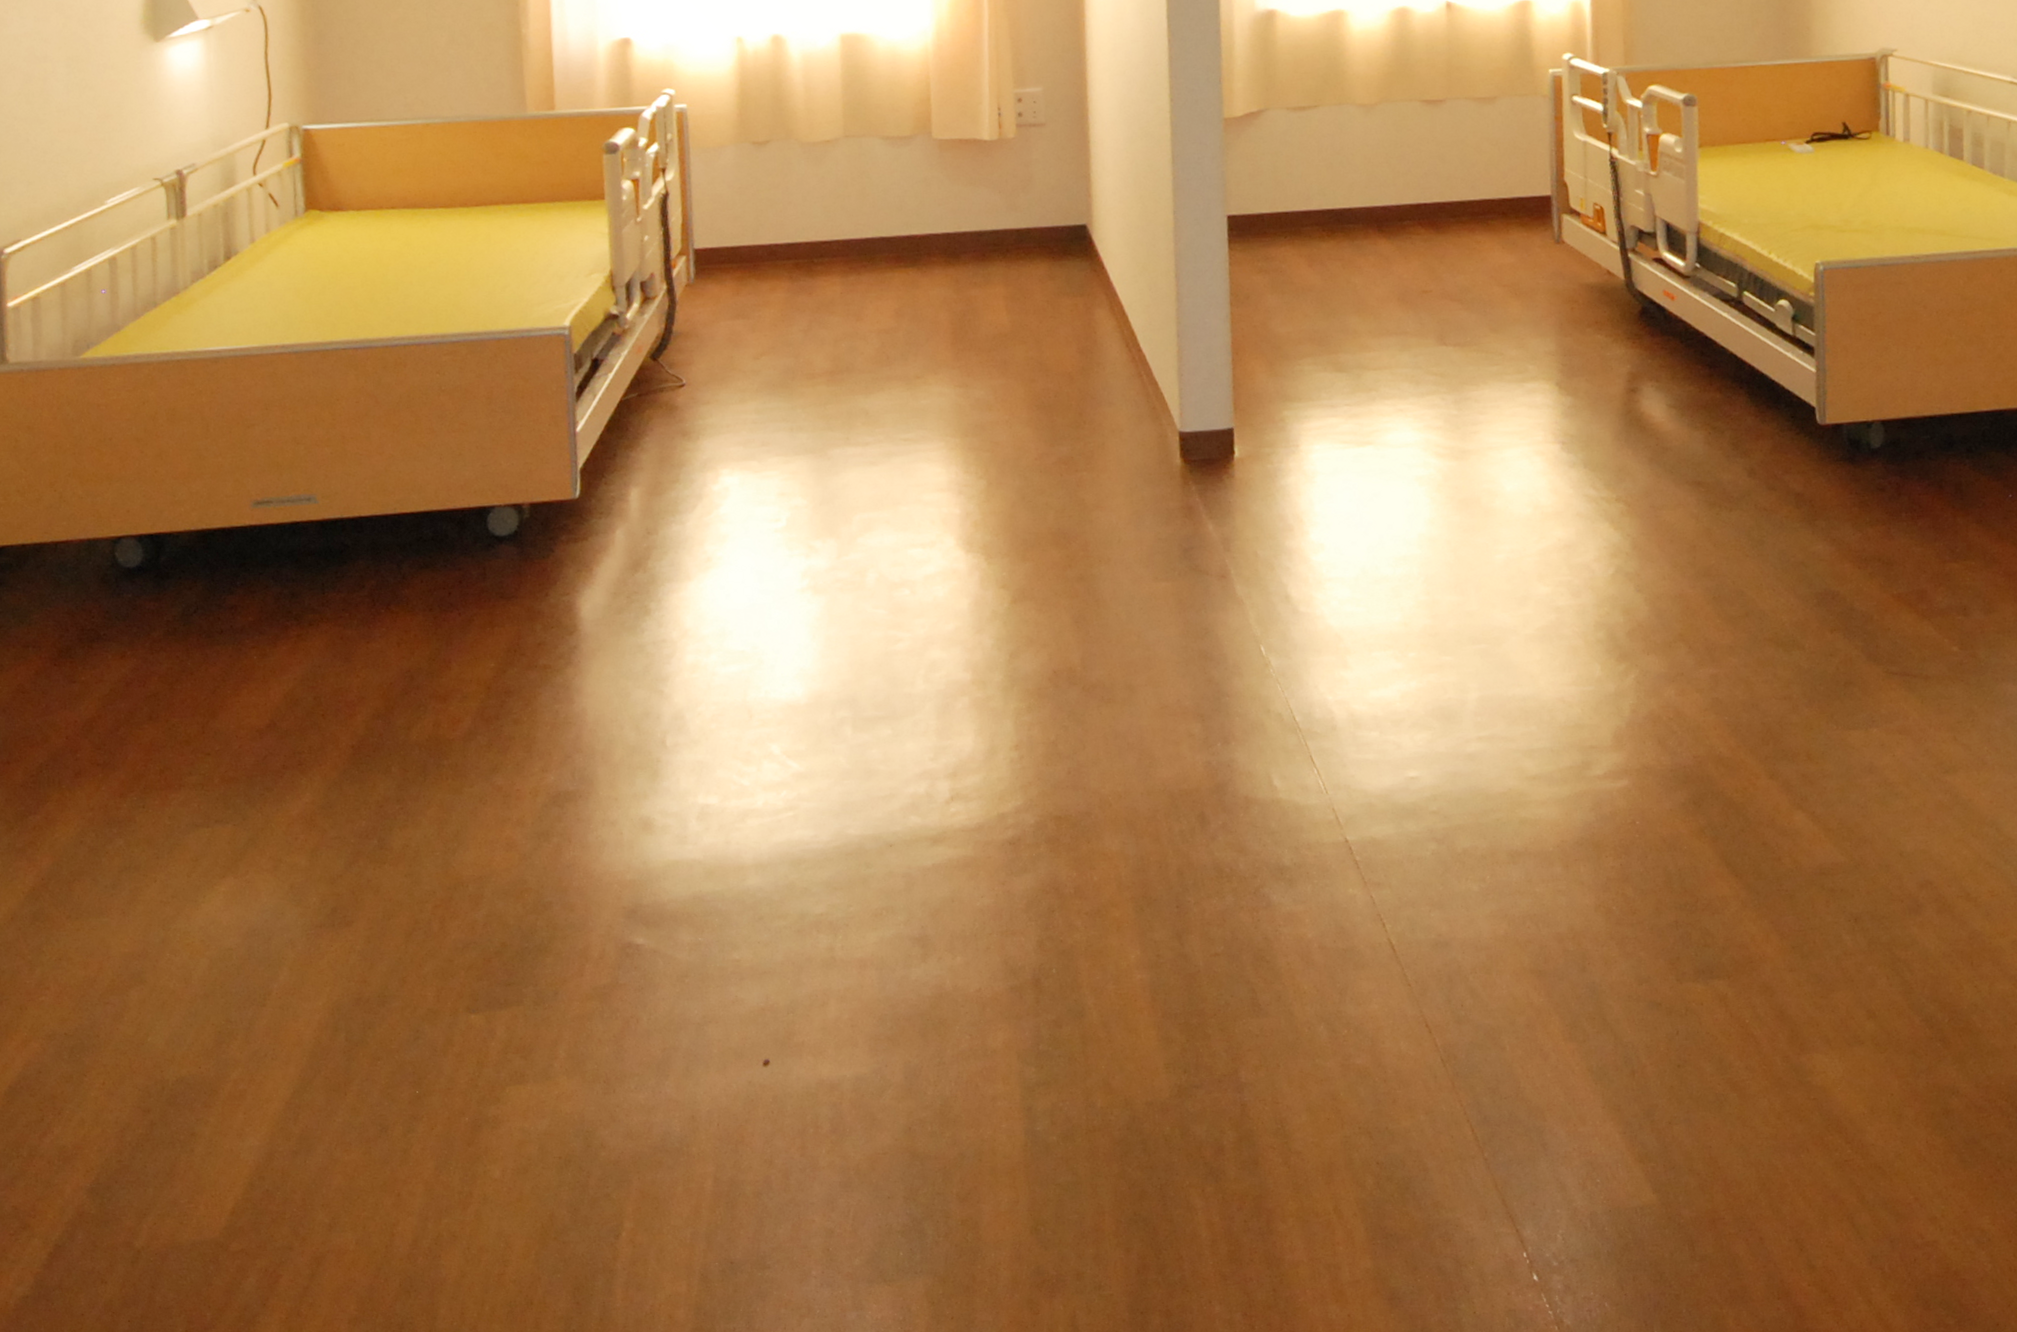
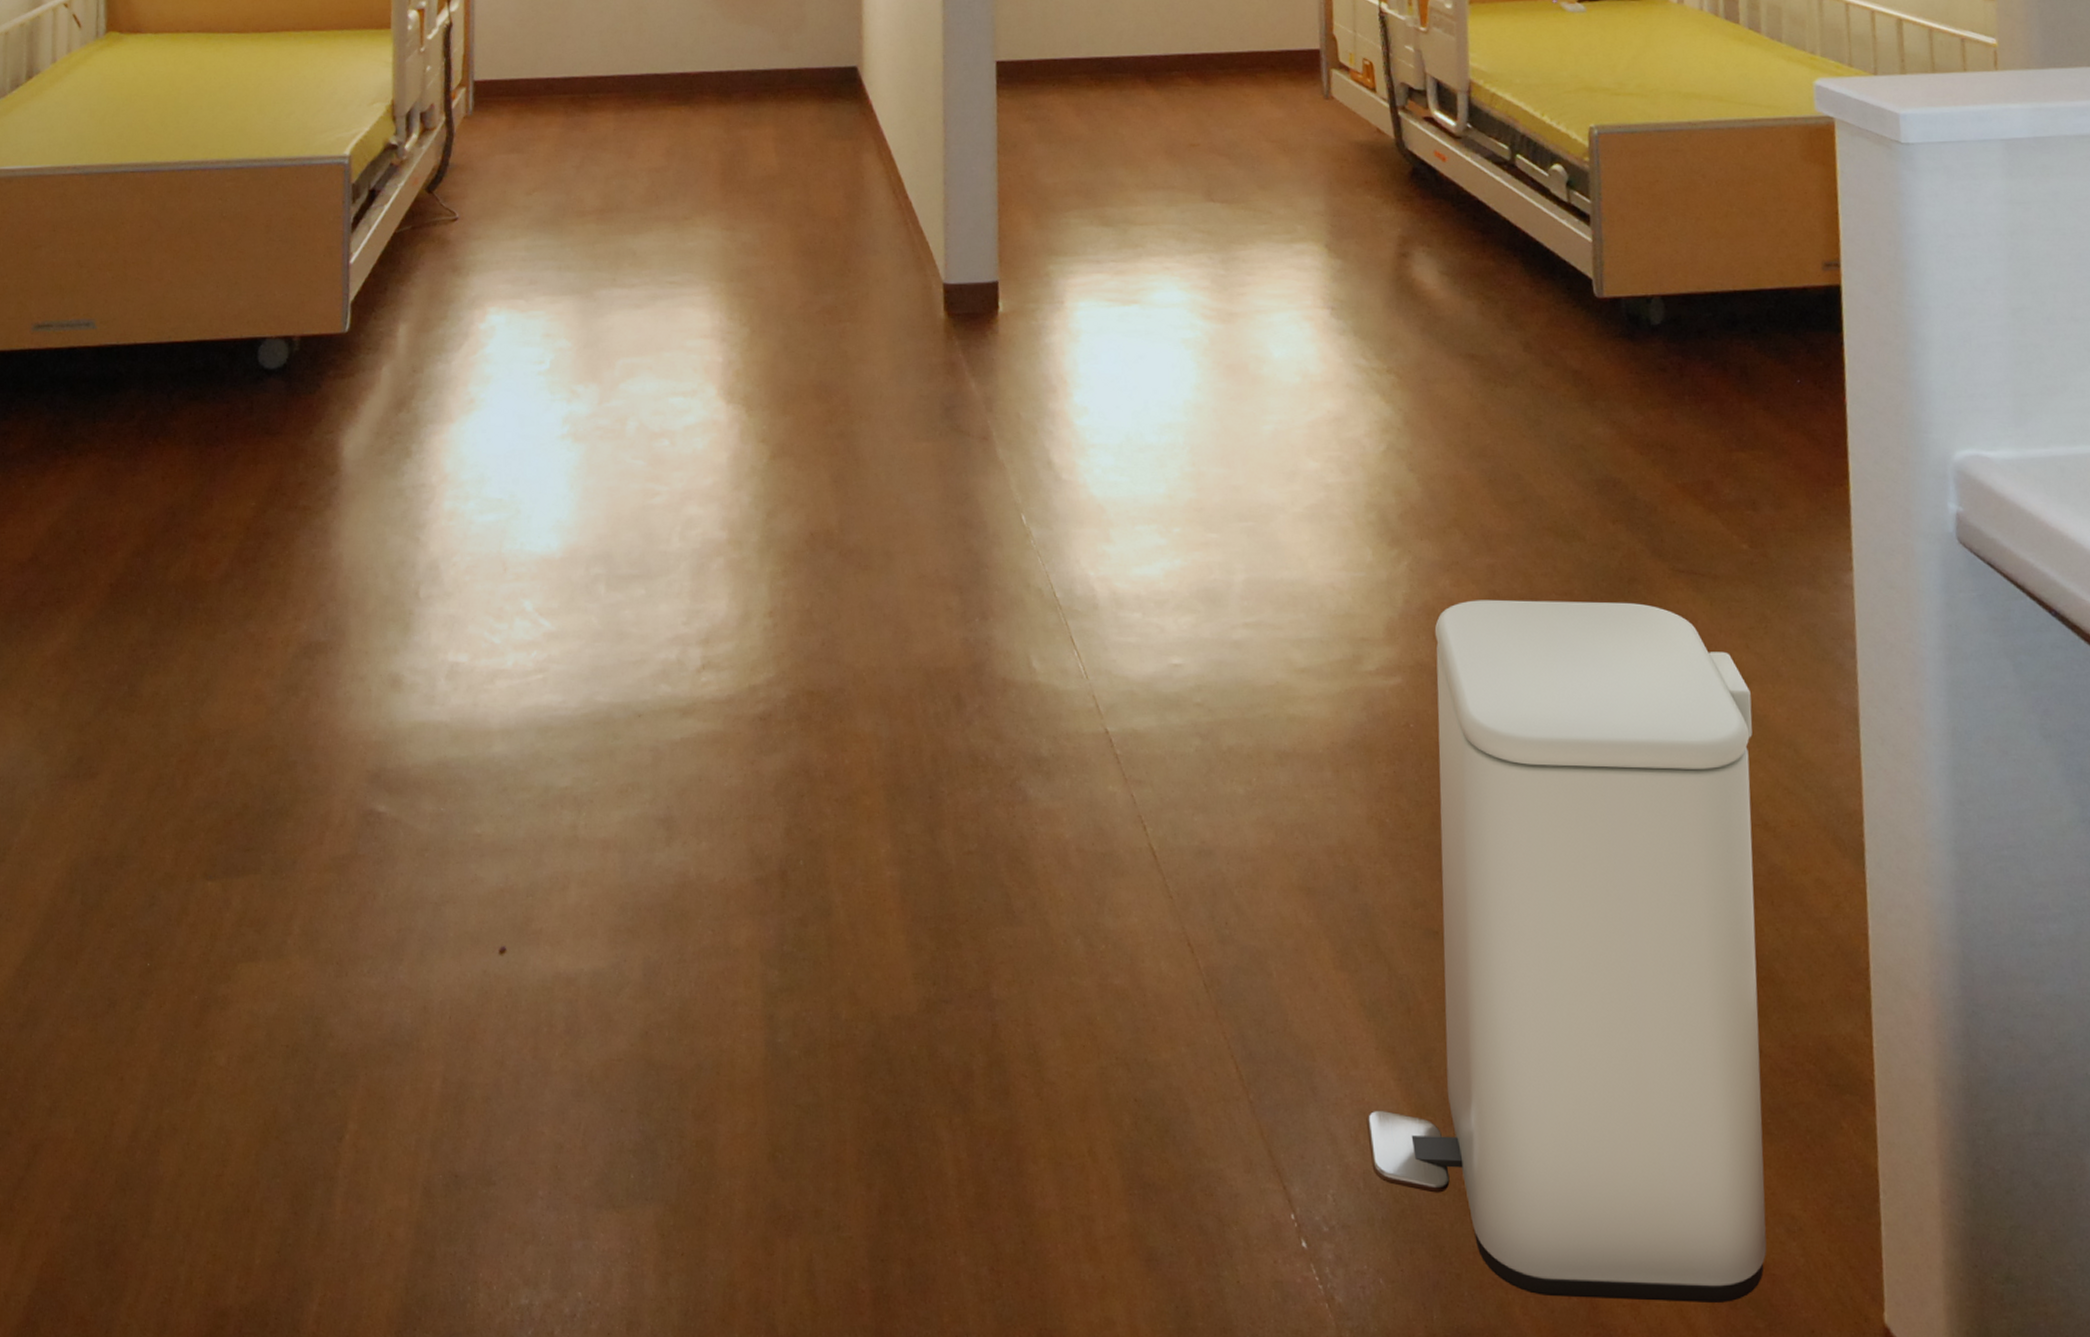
pedal bin: none [1593,703,1959,1309] -> present [1366,599,1767,1302]

